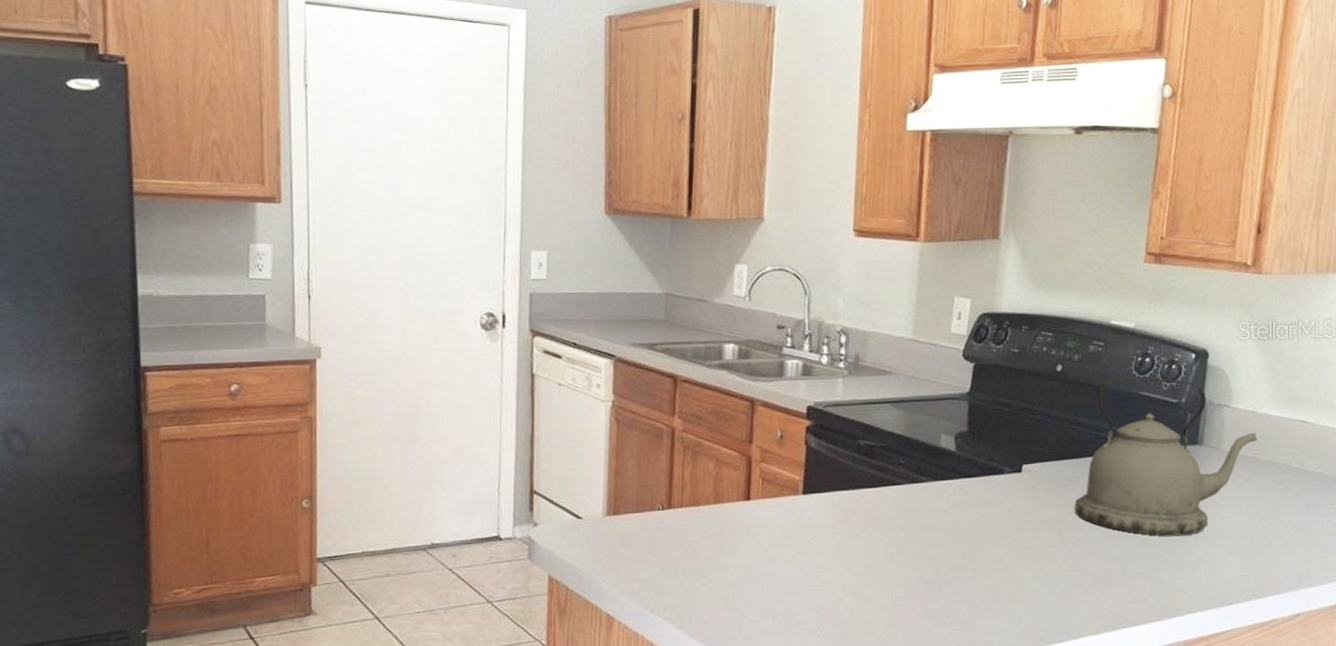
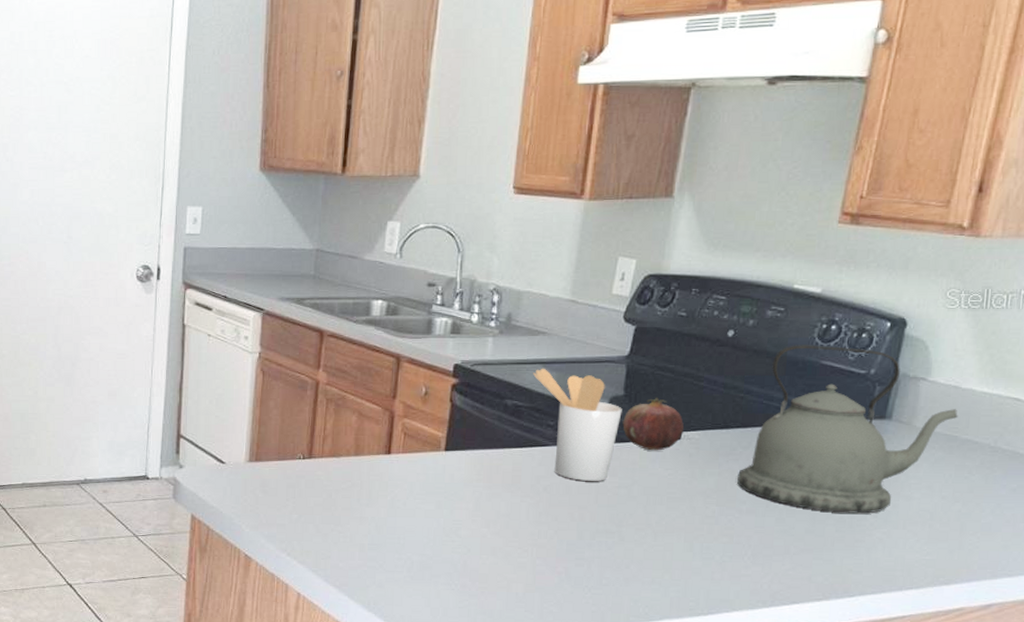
utensil holder: none [882,407,967,518] -> present [532,368,622,481]
fruit: none [968,432,1023,485] -> present [622,397,684,451]

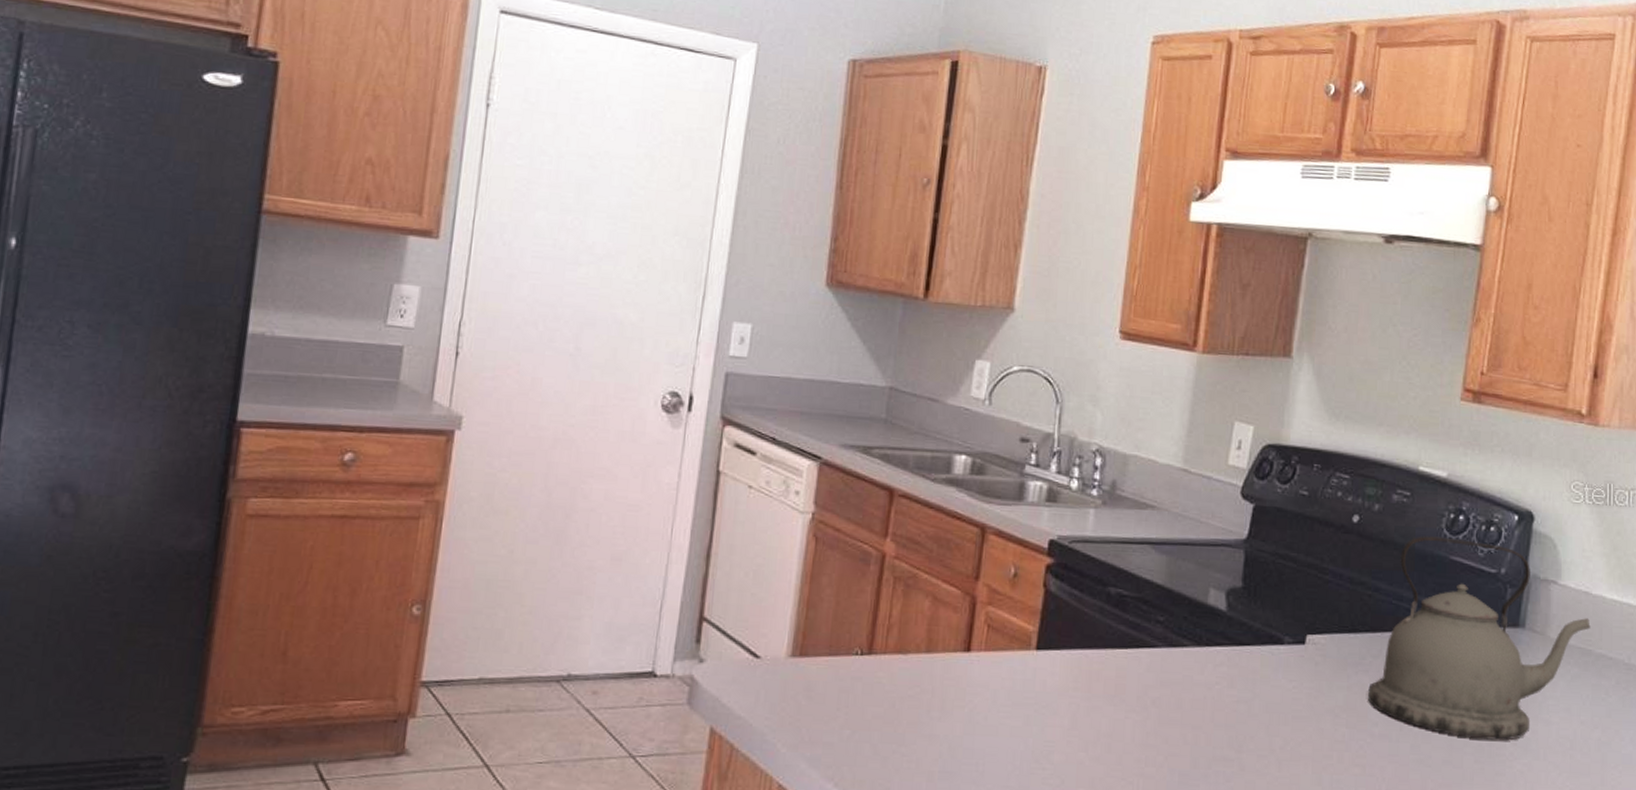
utensil holder: present [532,368,622,481] -> none [1139,549,1241,694]
fruit: present [622,397,684,451] -> none [1241,591,1308,658]

